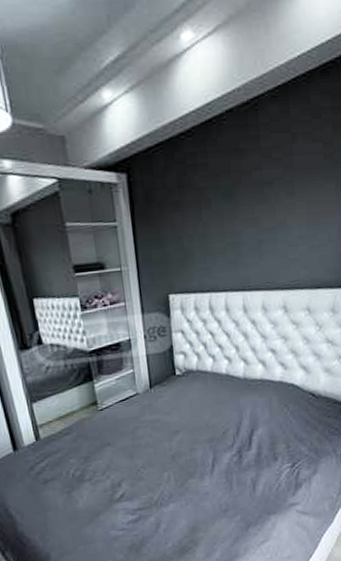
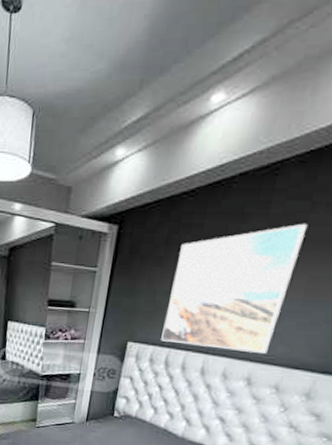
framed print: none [193,153,294,287] -> present [161,223,308,354]

